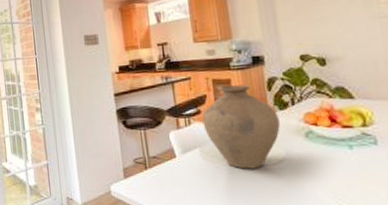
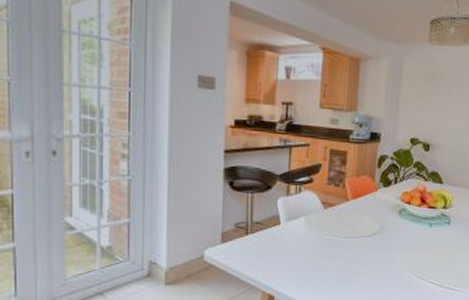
vase: present [202,84,280,169] -> none [312,158,382,240]

